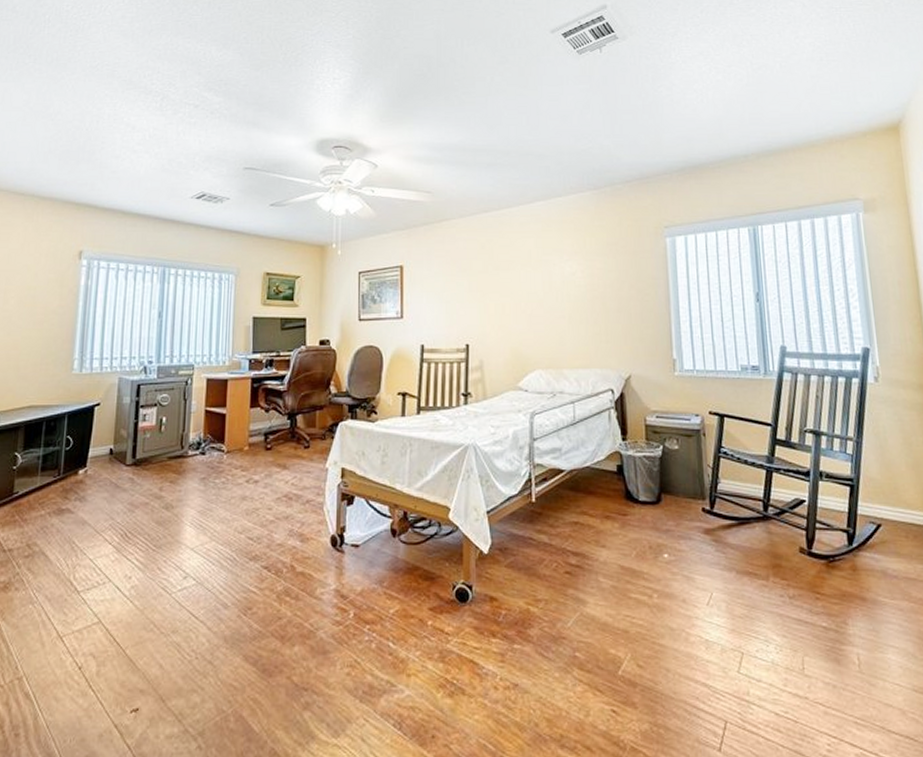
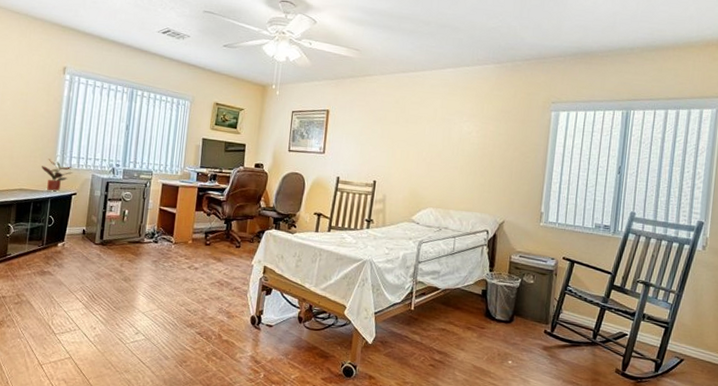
potted plant: none [55,364,95,405] -> present [41,159,74,192]

